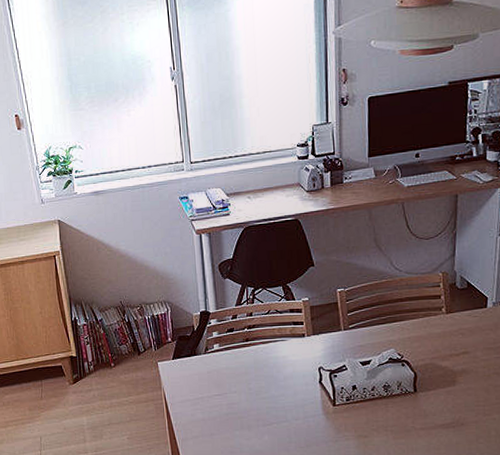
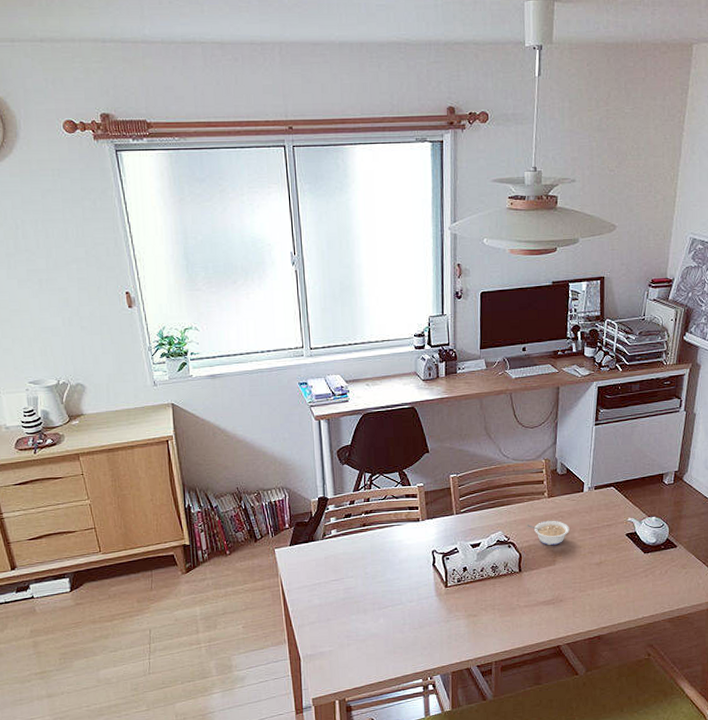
legume: none [422,337,471,365] -> present [526,520,570,546]

